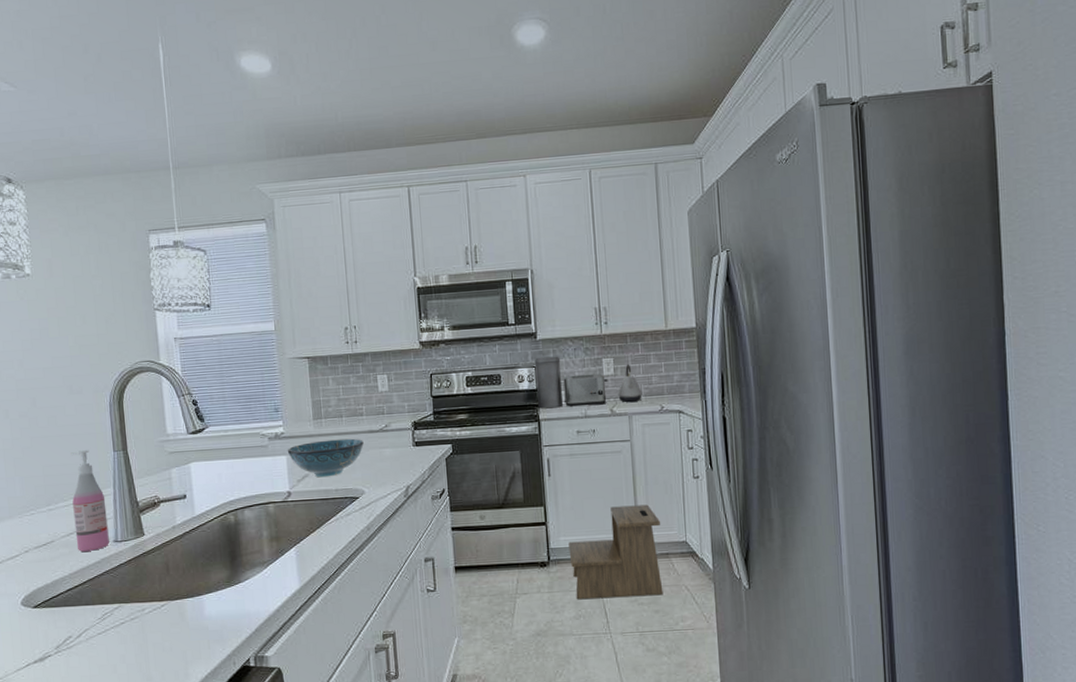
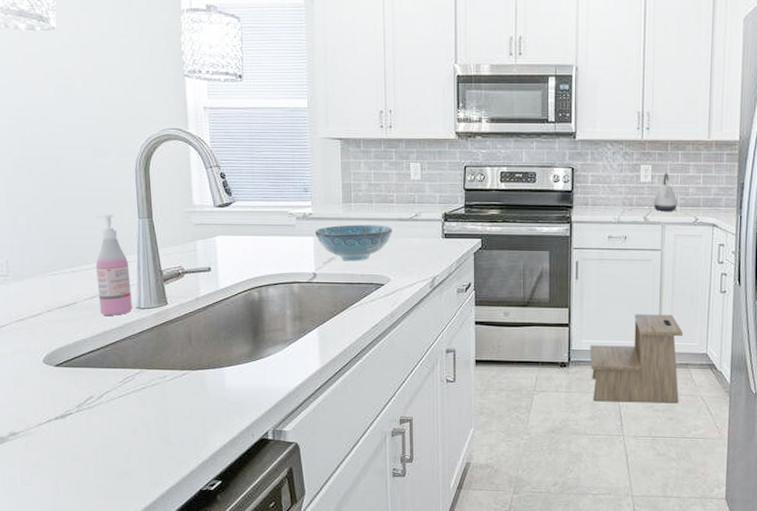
canister: present [534,356,564,409] -> none [570,158,598,211]
toaster: present [563,373,608,407] -> none [598,179,645,212]

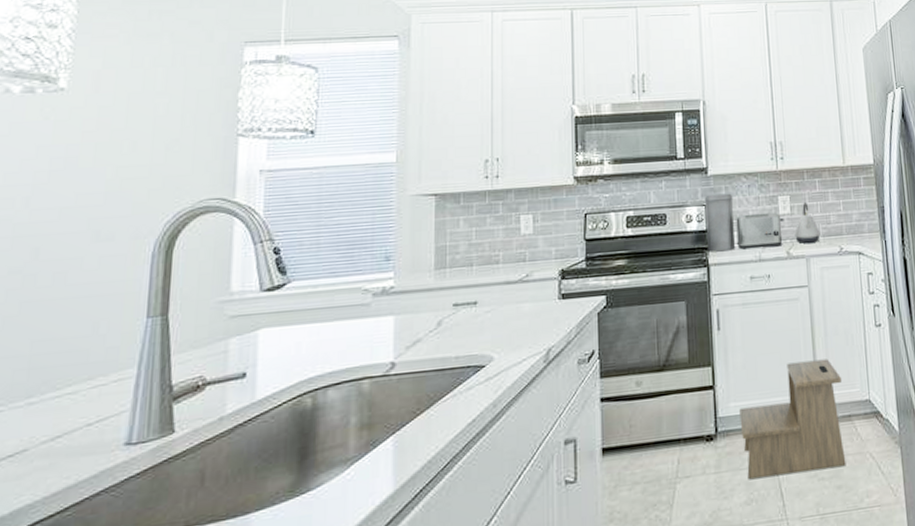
soap dispenser: present [95,215,132,316] -> none [63,317,123,463]
decorative bowl: present [314,224,392,262] -> none [396,291,497,343]
canister: none [570,158,598,211] -> present [704,193,736,252]
toaster: none [598,179,645,212] -> present [736,212,784,250]

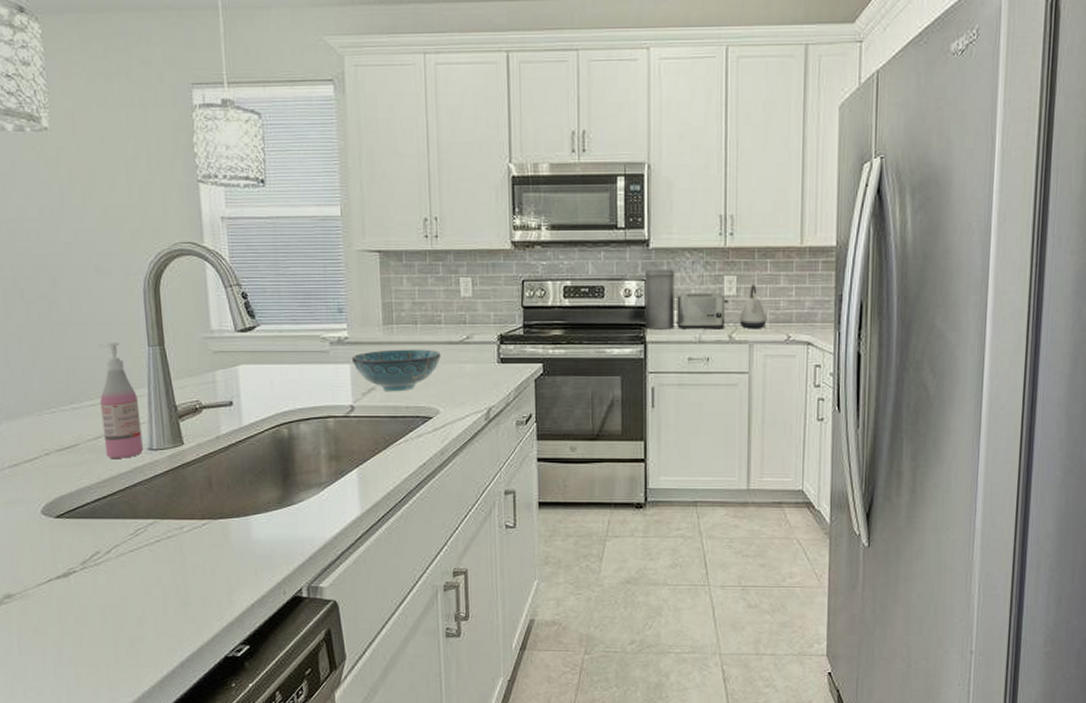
soap dispenser: none [63,317,123,463] -> present [98,343,143,458]
decorative bowl: none [396,291,497,343] -> present [351,349,441,392]
step stool: present [739,358,846,480] -> none [669,446,776,548]

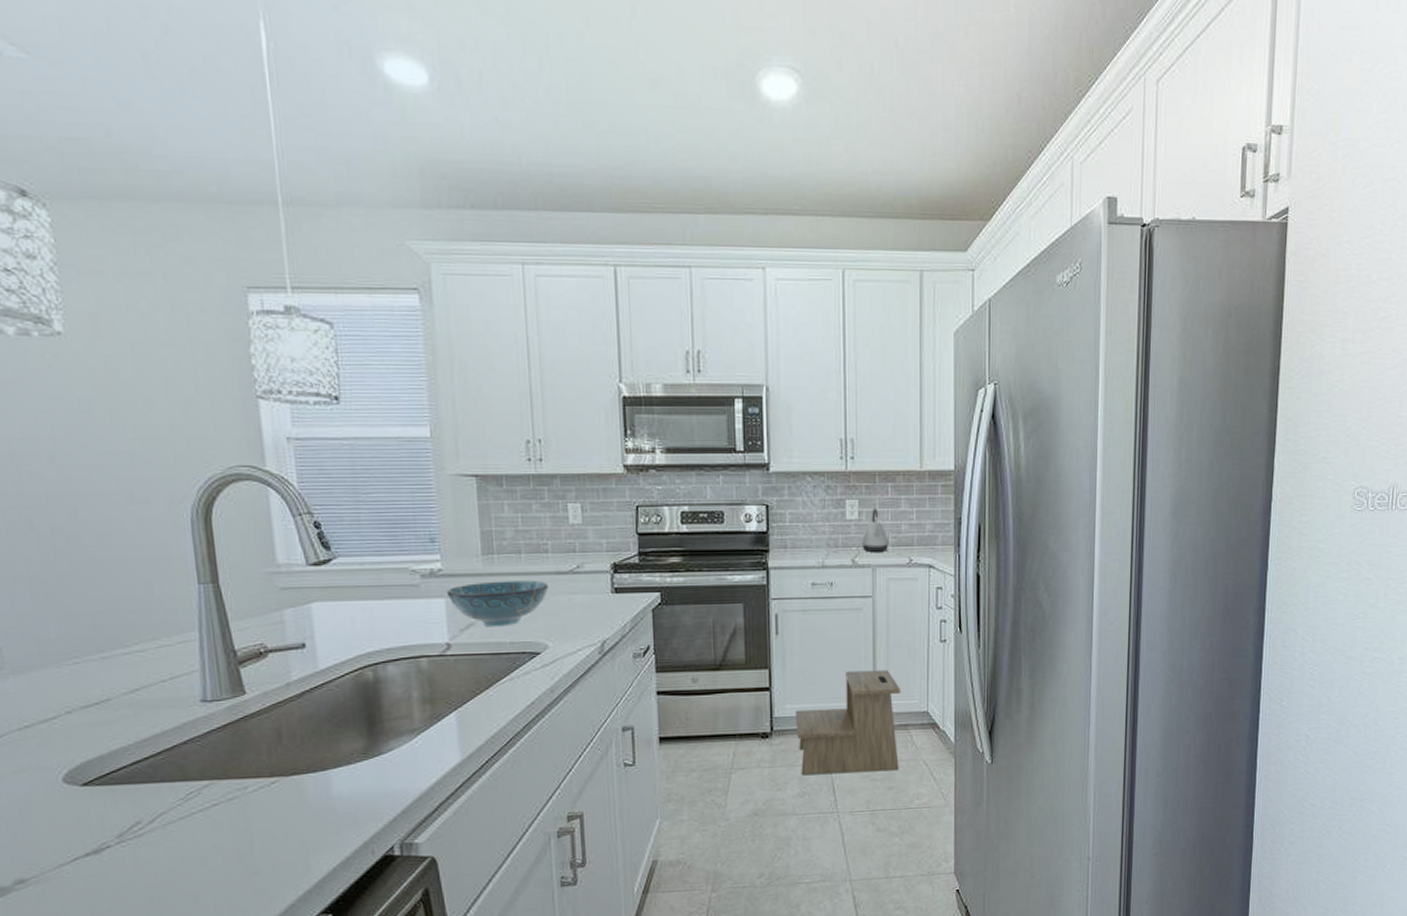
soap dispenser: present [98,343,143,458] -> none [133,580,195,713]
canister: present [644,269,675,330] -> none [765,493,798,555]
step stool: none [669,446,776,548] -> present [795,670,902,776]
toaster: present [675,292,729,330] -> none [798,517,851,555]

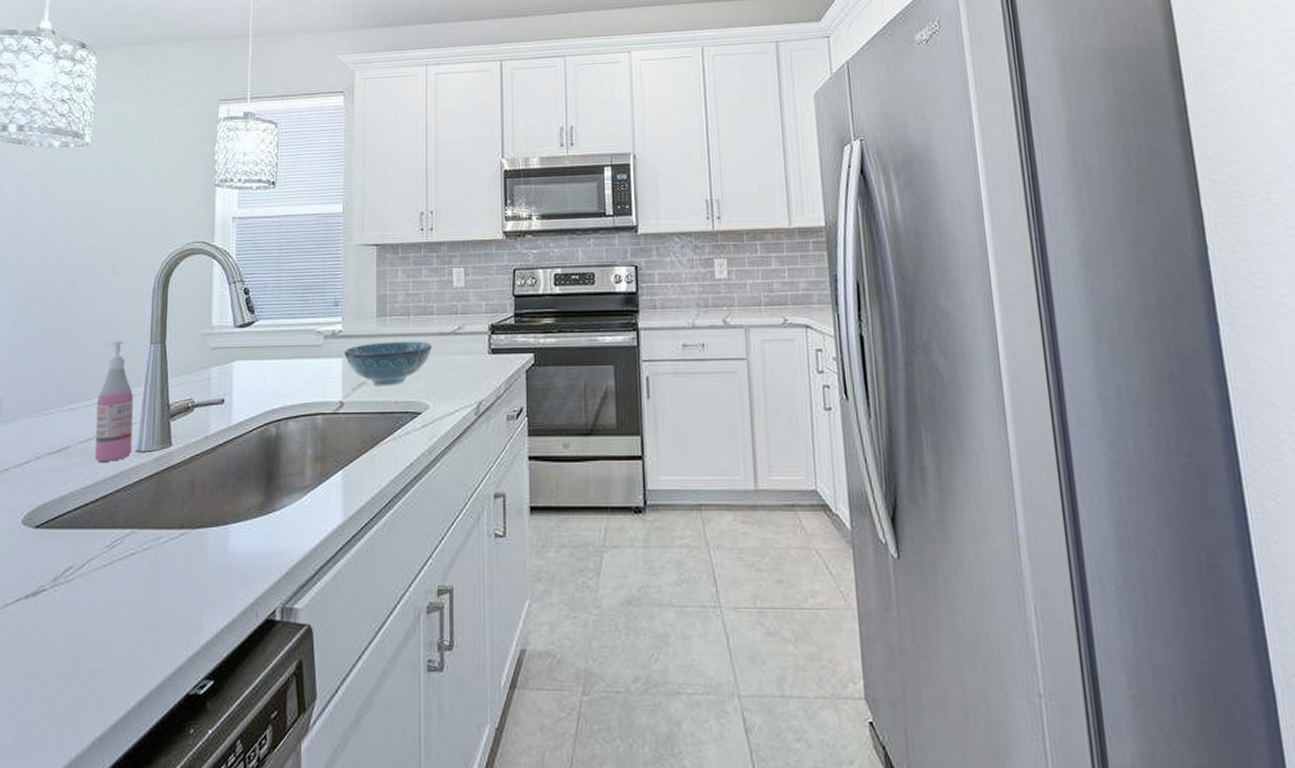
soap dispenser: none [133,580,195,713] -> present [94,341,134,461]
step stool: present [795,670,902,776] -> none [670,440,788,560]
kettle: present [861,509,889,552] -> none [732,267,762,312]

